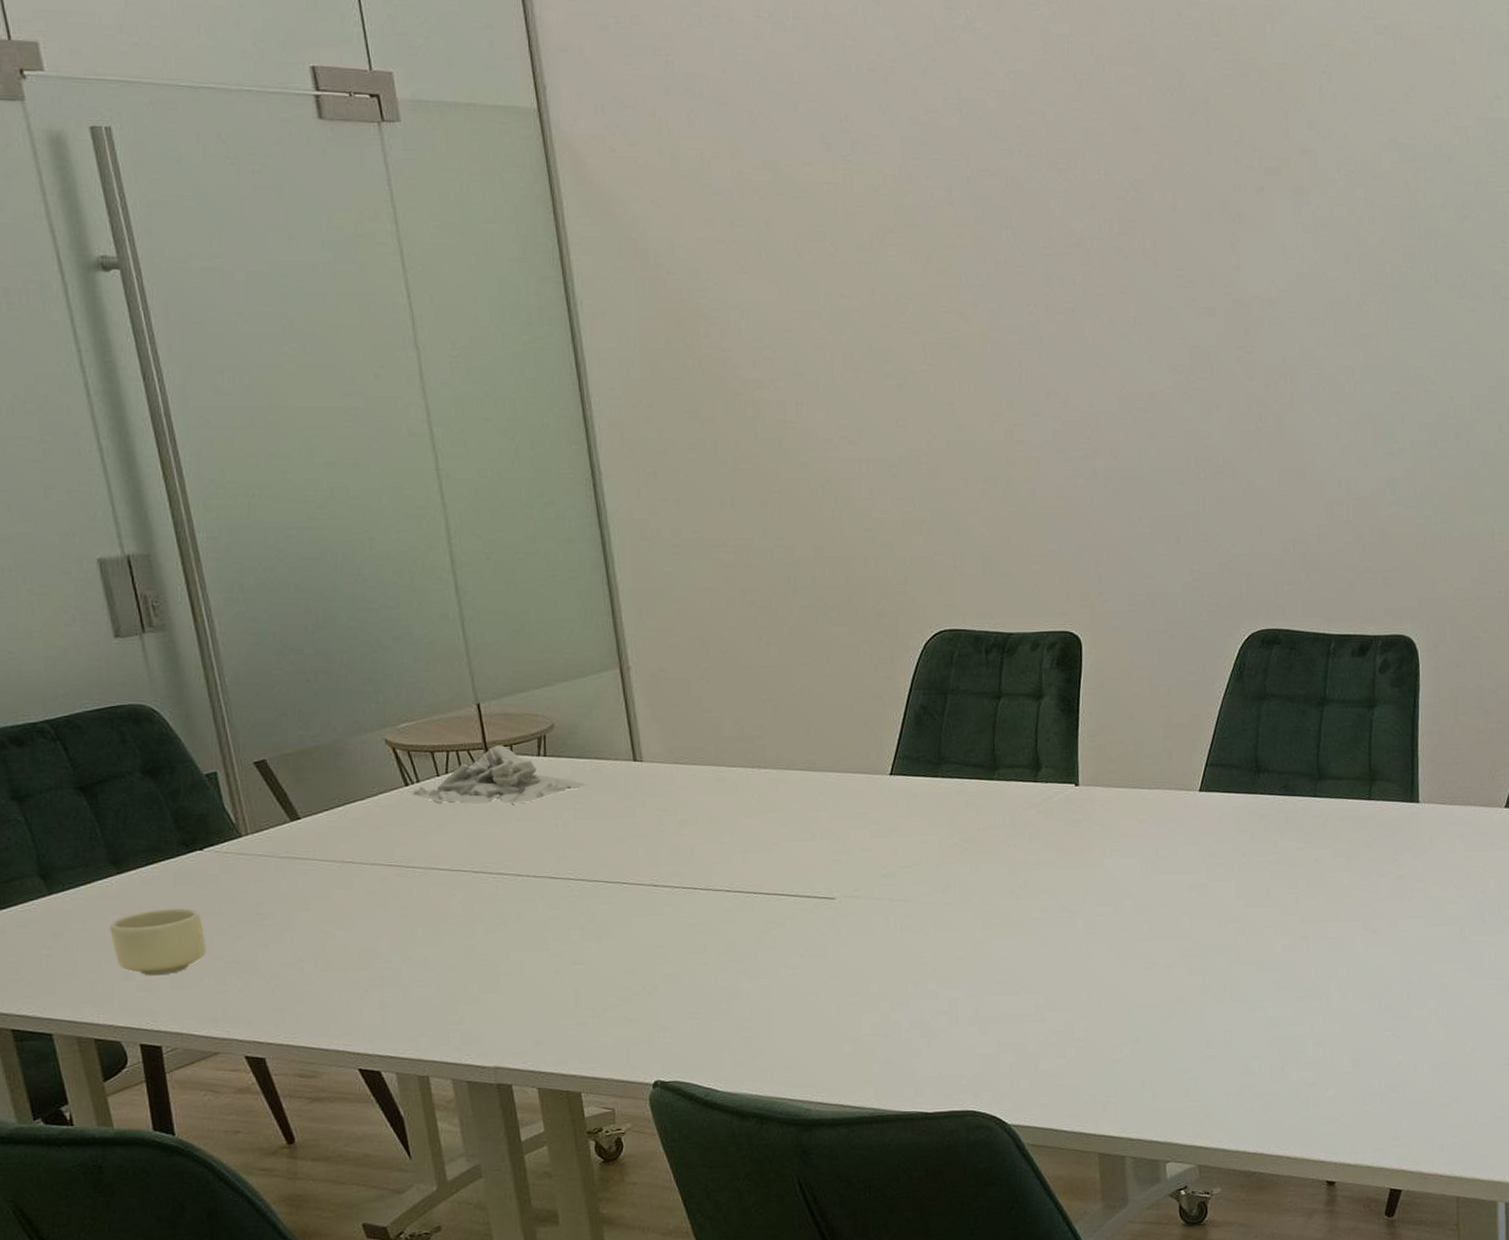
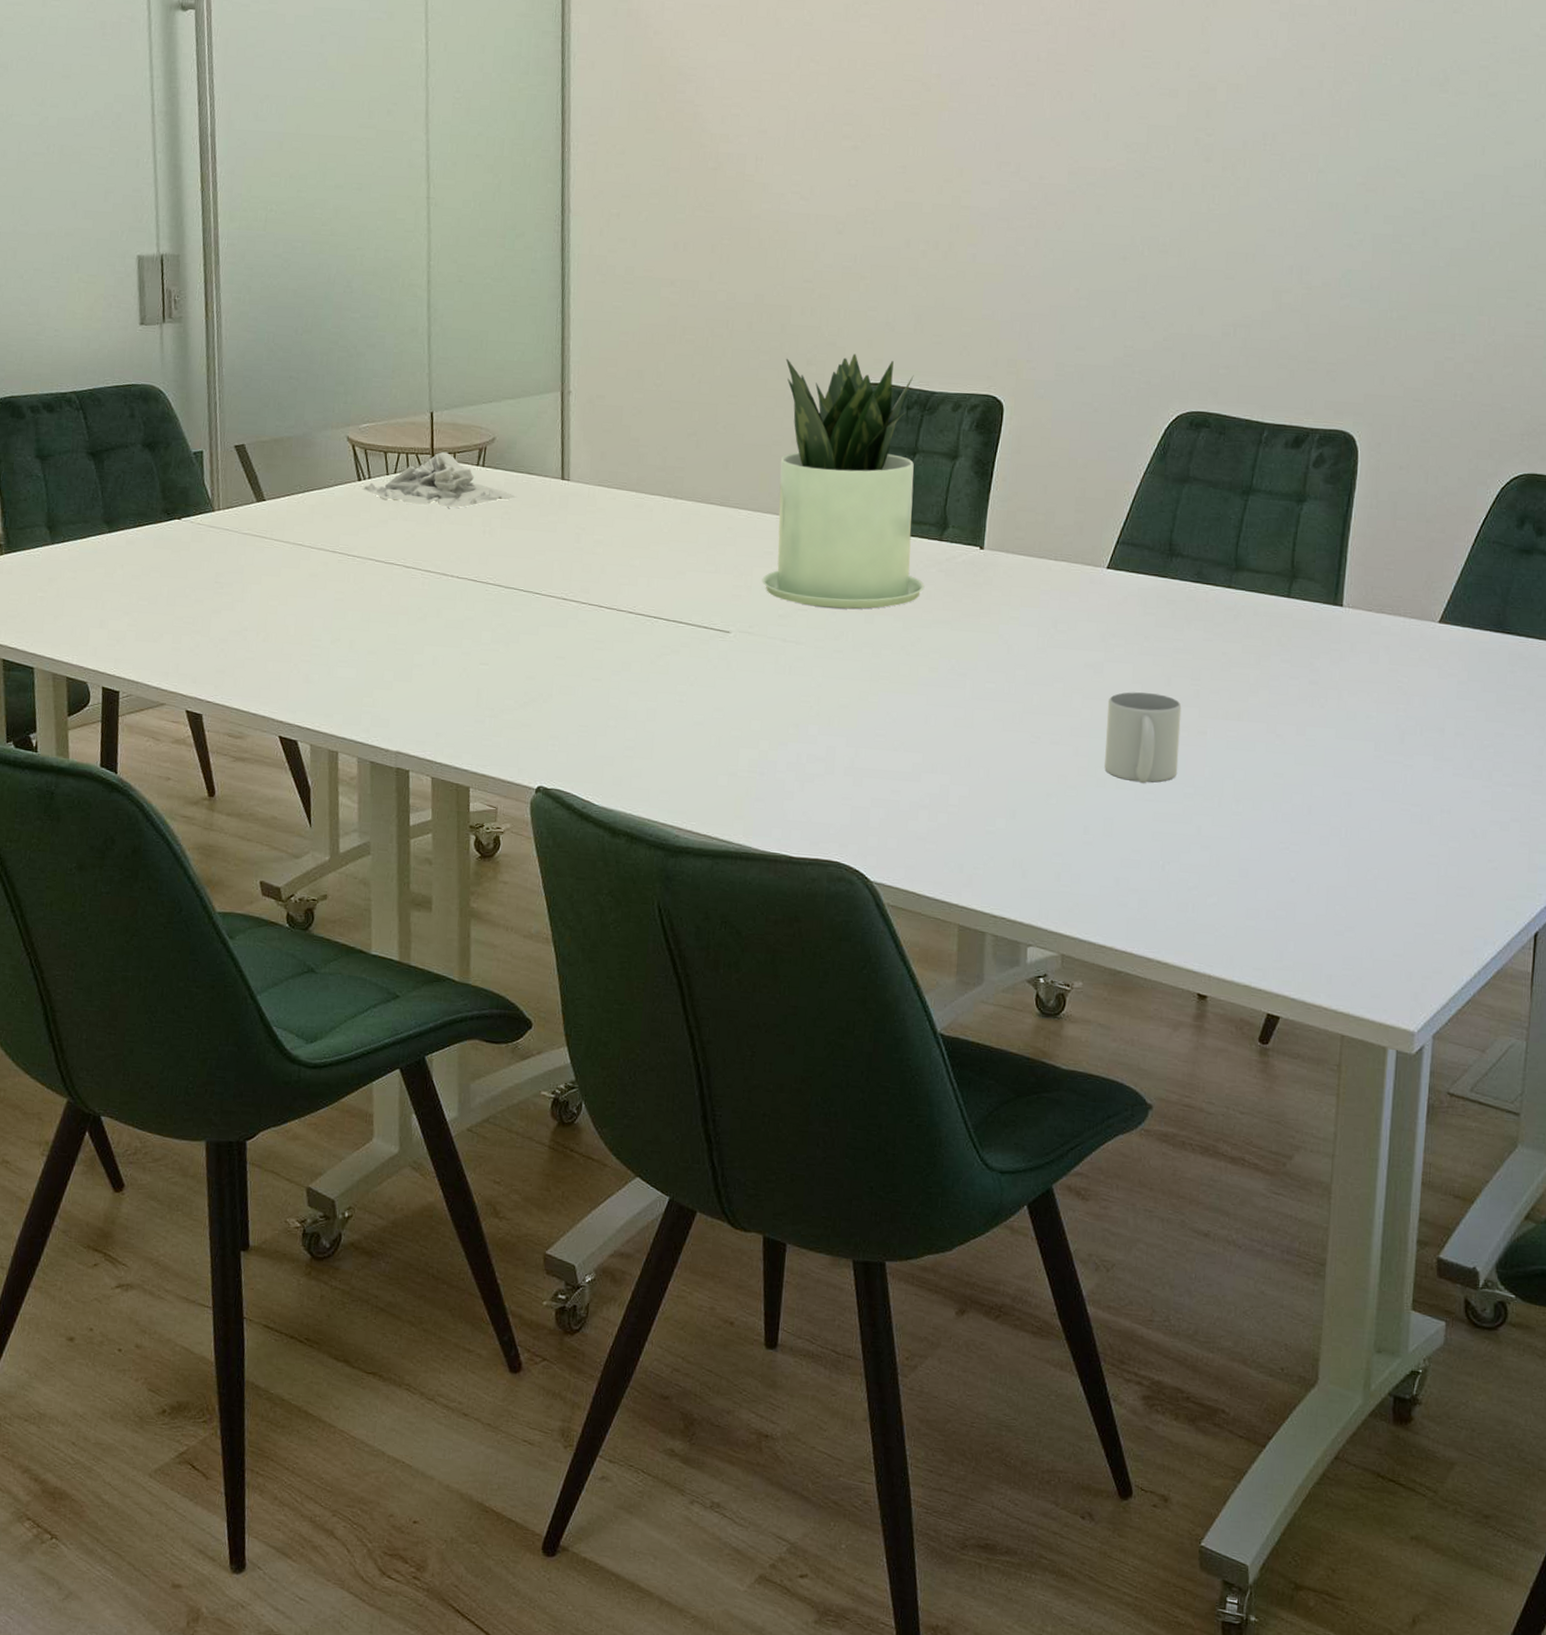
mug: present [109,908,206,976] -> none [94,568,170,628]
planter: none [855,601,1025,862] -> present [762,353,925,610]
mug: none [1214,906,1287,994] -> present [1104,692,1182,784]

